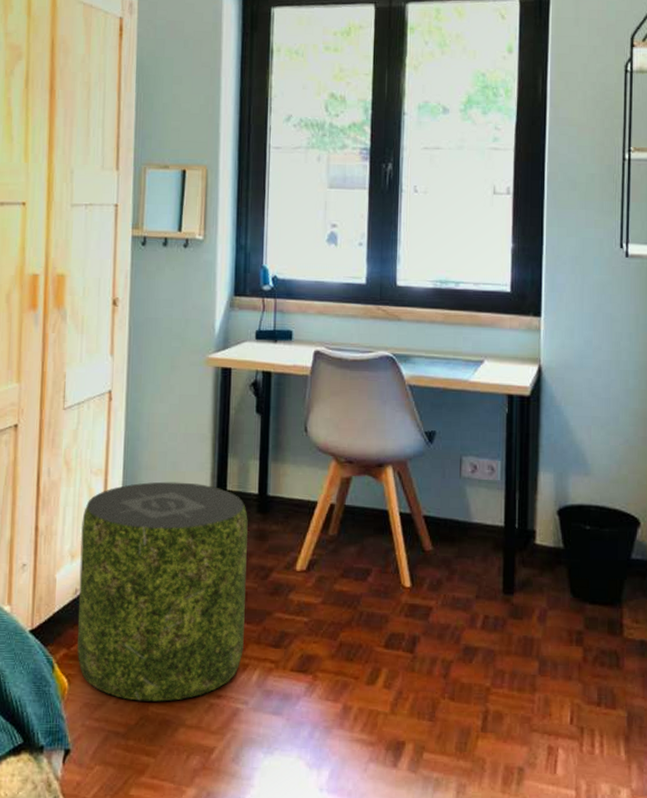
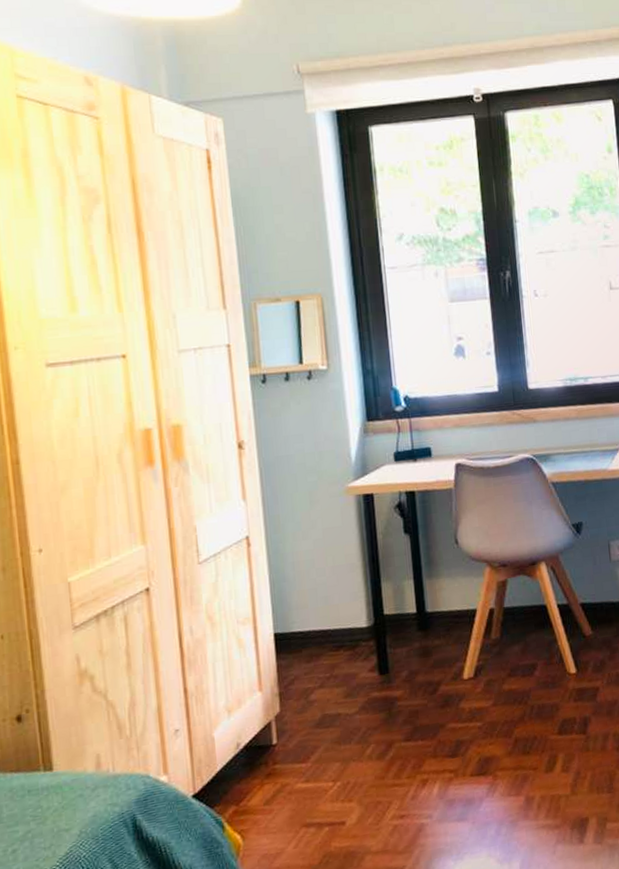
pouf: present [77,481,248,702] -> none [234,613,421,842]

